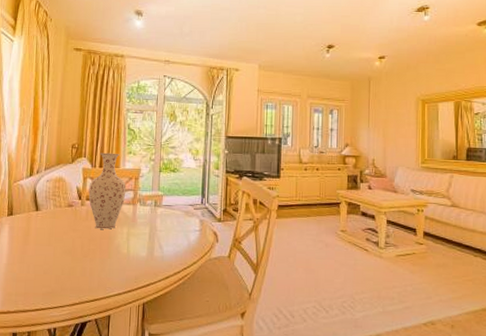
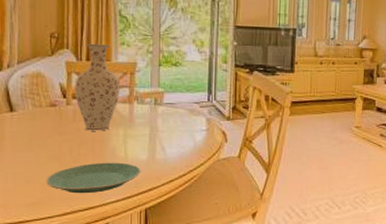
plate: none [60,258,141,287] -> present [46,162,142,194]

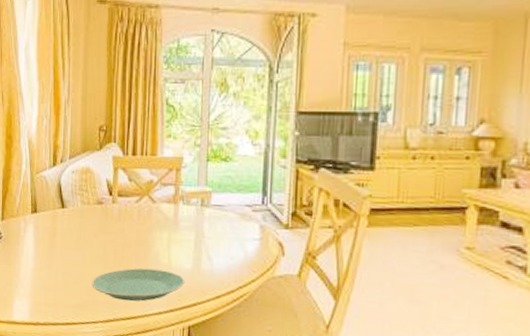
vase: present [75,43,120,131] -> none [120,136,166,234]

